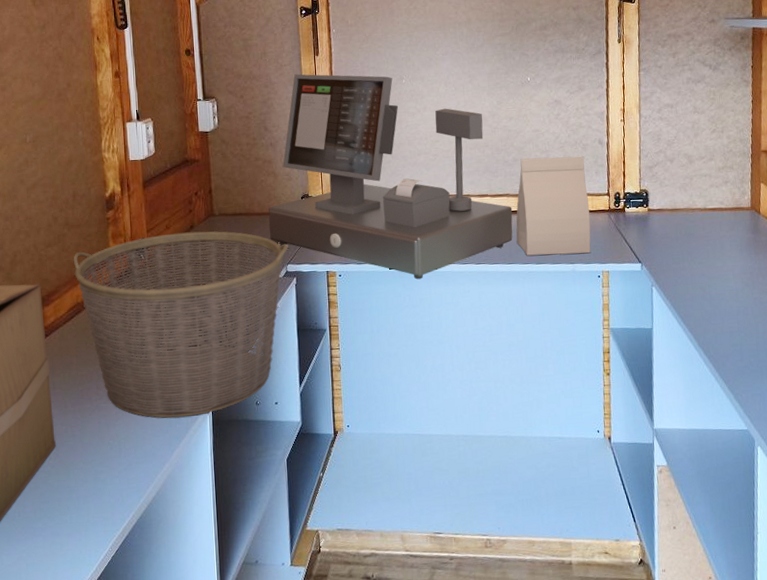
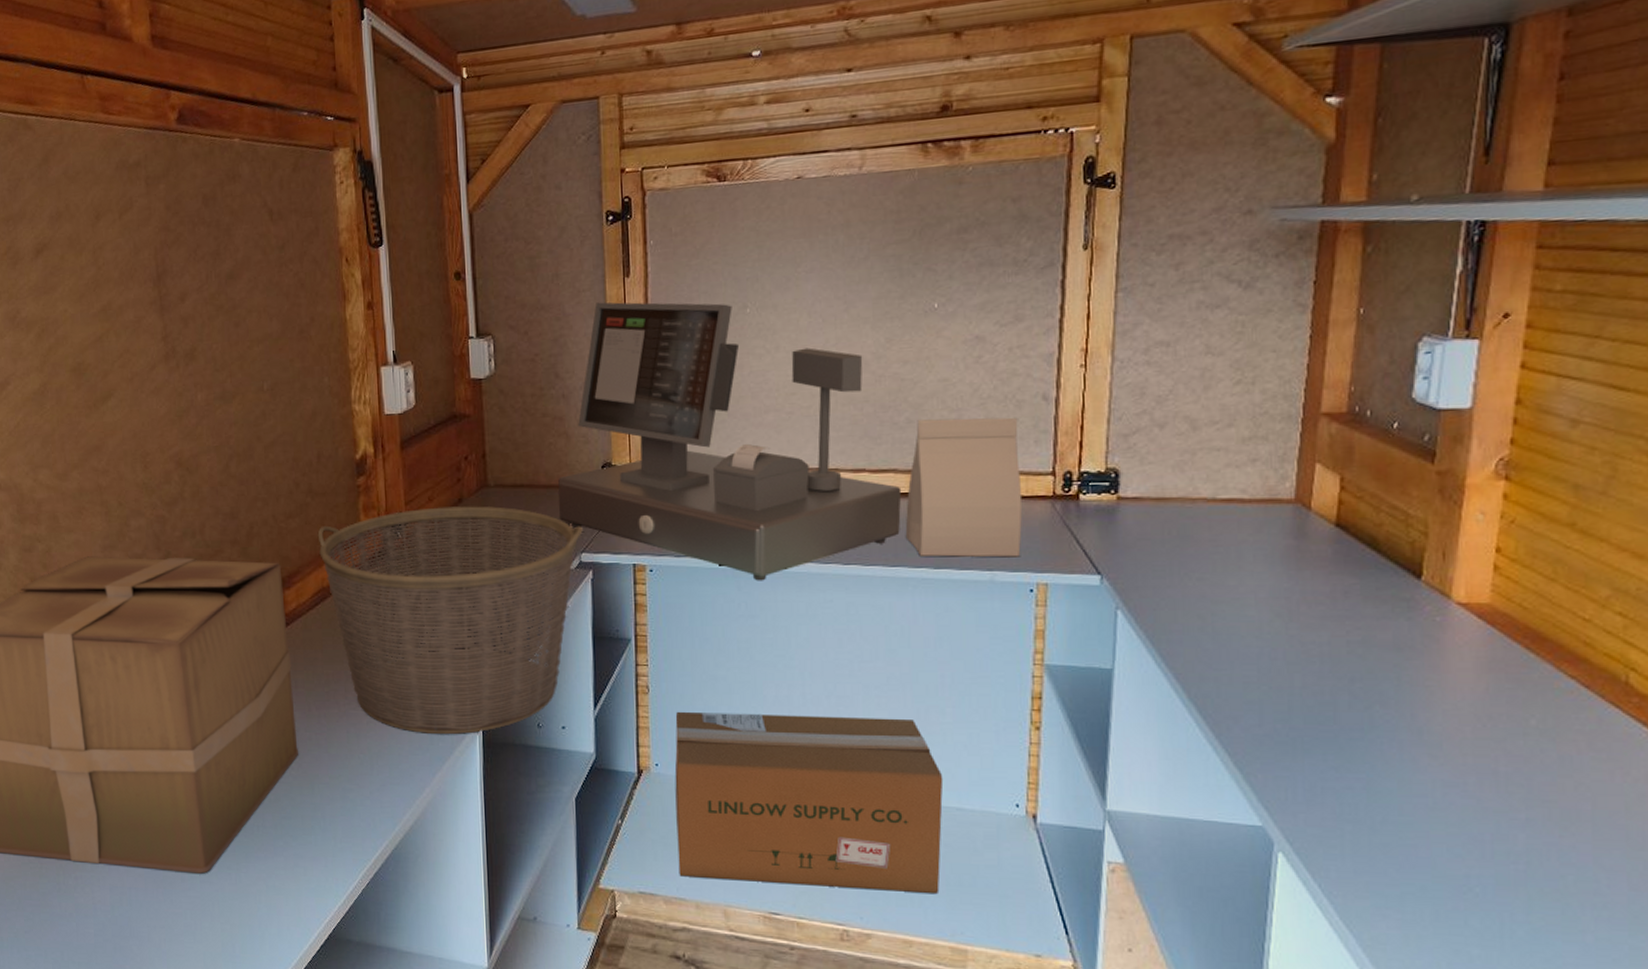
box: none [361,375,551,513] -> present [674,711,944,895]

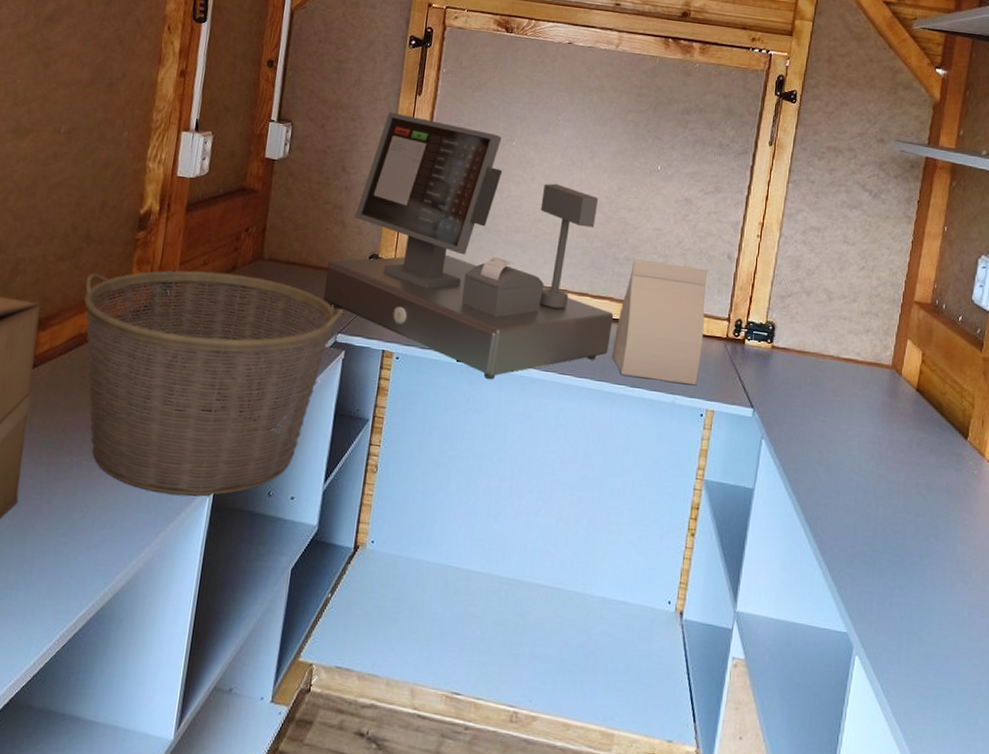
box: present [674,711,944,895] -> none [376,492,615,681]

